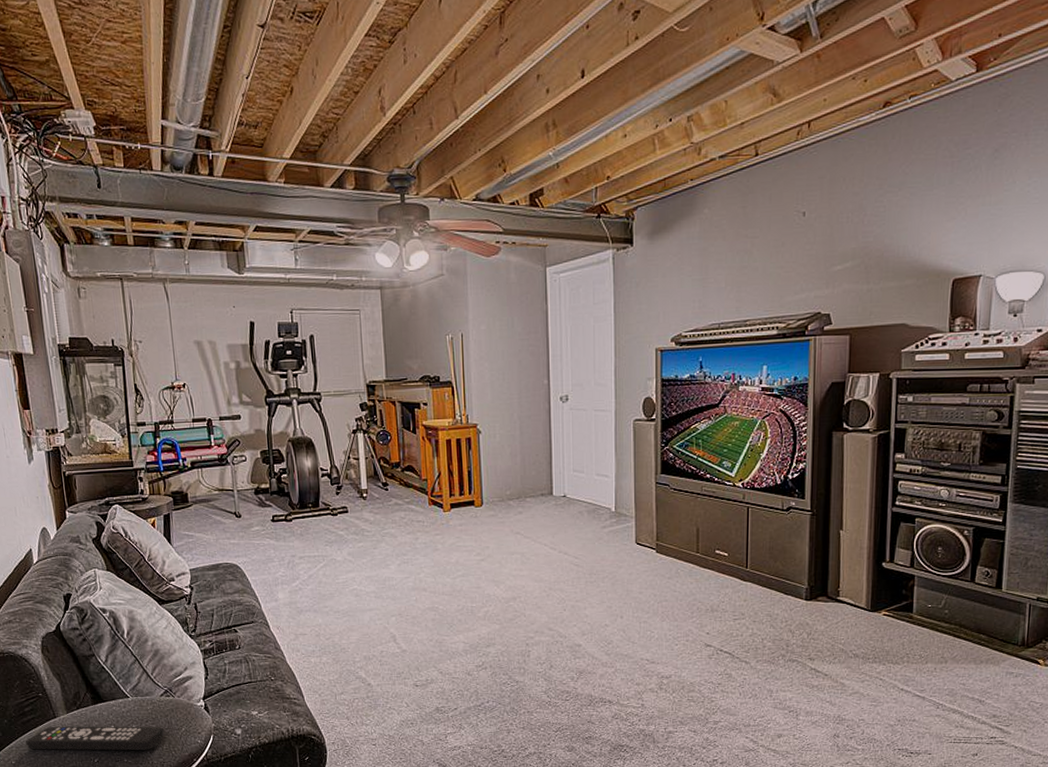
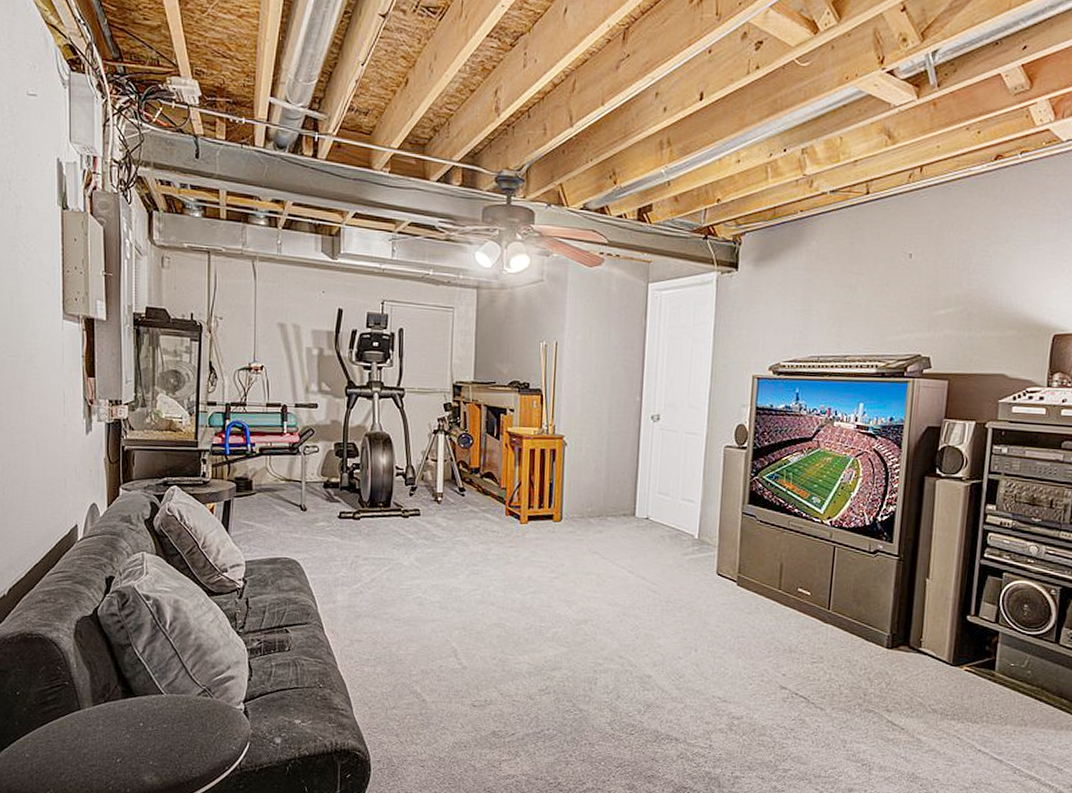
remote control: present [26,726,165,750] -> none [44,718,197,753]

